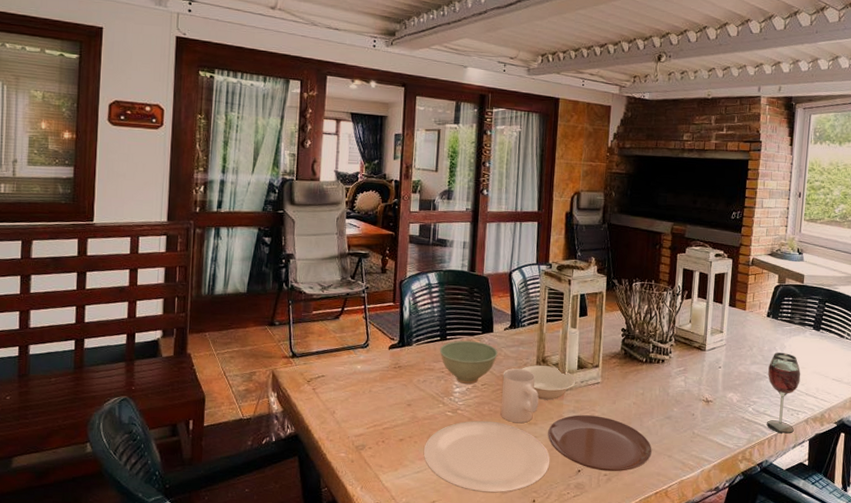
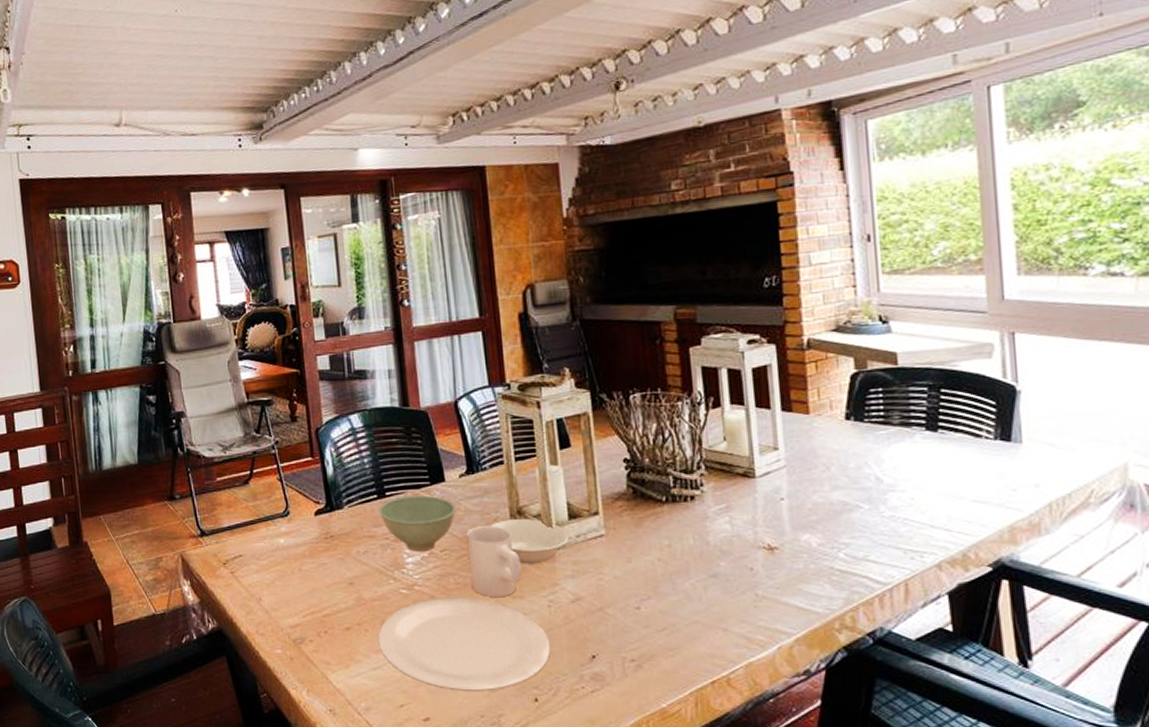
plate: present [548,415,652,472] -> none [541,580,697,656]
wineglass: present [767,352,801,434] -> none [861,469,920,587]

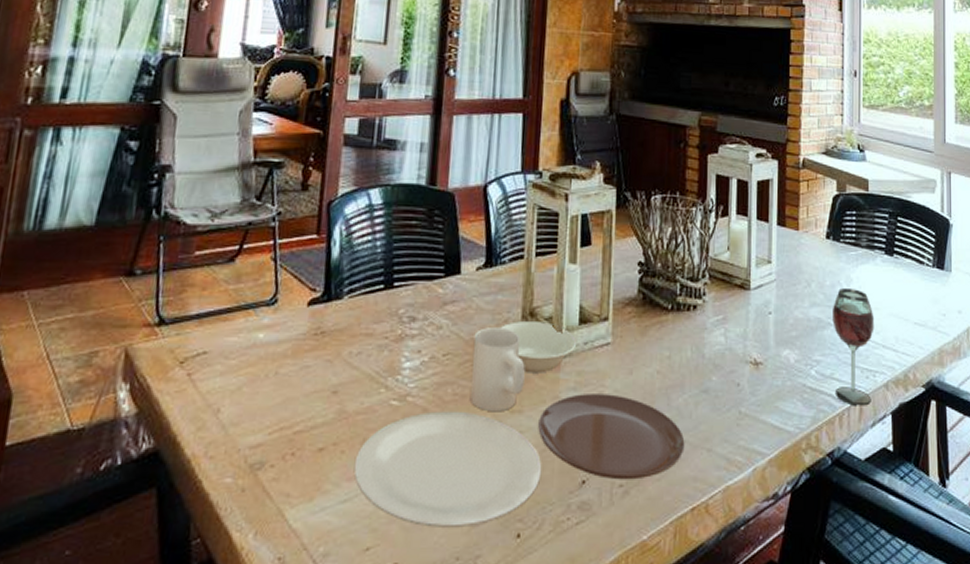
bowl: present [378,495,456,552] -> none [382,288,467,356]
plate: none [541,580,697,656] -> present [538,394,685,480]
wineglass: none [861,469,920,587] -> present [833,288,874,406]

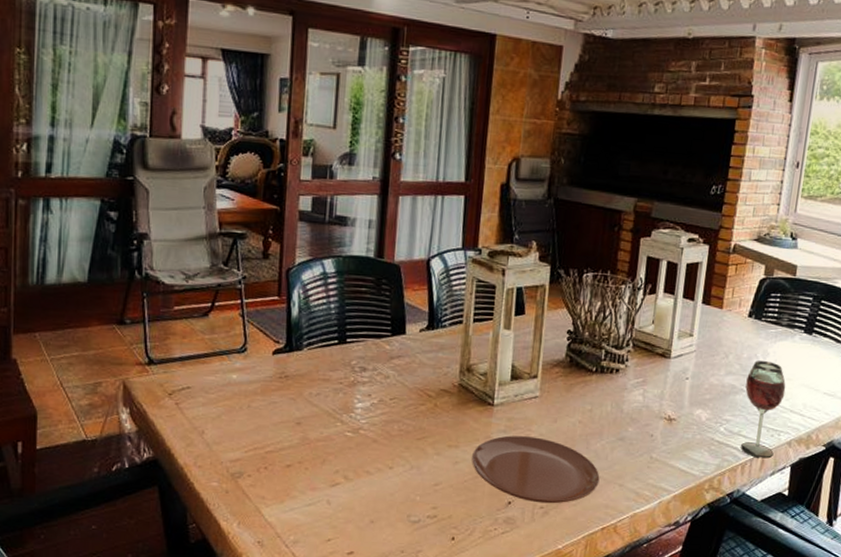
plate: present [353,411,542,527] -> none [316,442,474,530]
cup: present [469,328,525,412] -> none [413,379,462,446]
bowl: present [500,321,577,374] -> none [440,375,509,418]

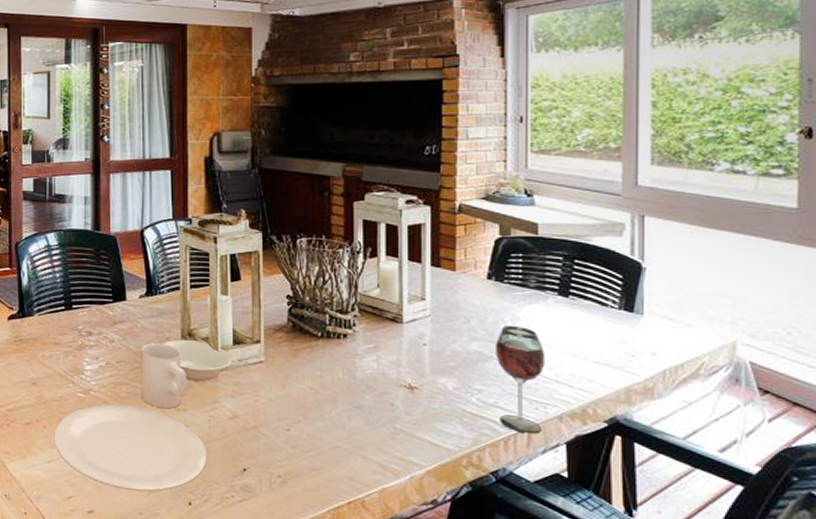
plate: none [316,442,474,530] -> present [54,403,207,492]
cup: none [413,379,462,446] -> present [141,343,187,409]
bowl: none [440,375,509,418] -> present [163,339,232,382]
plate: present [472,435,600,504] -> none [202,400,339,473]

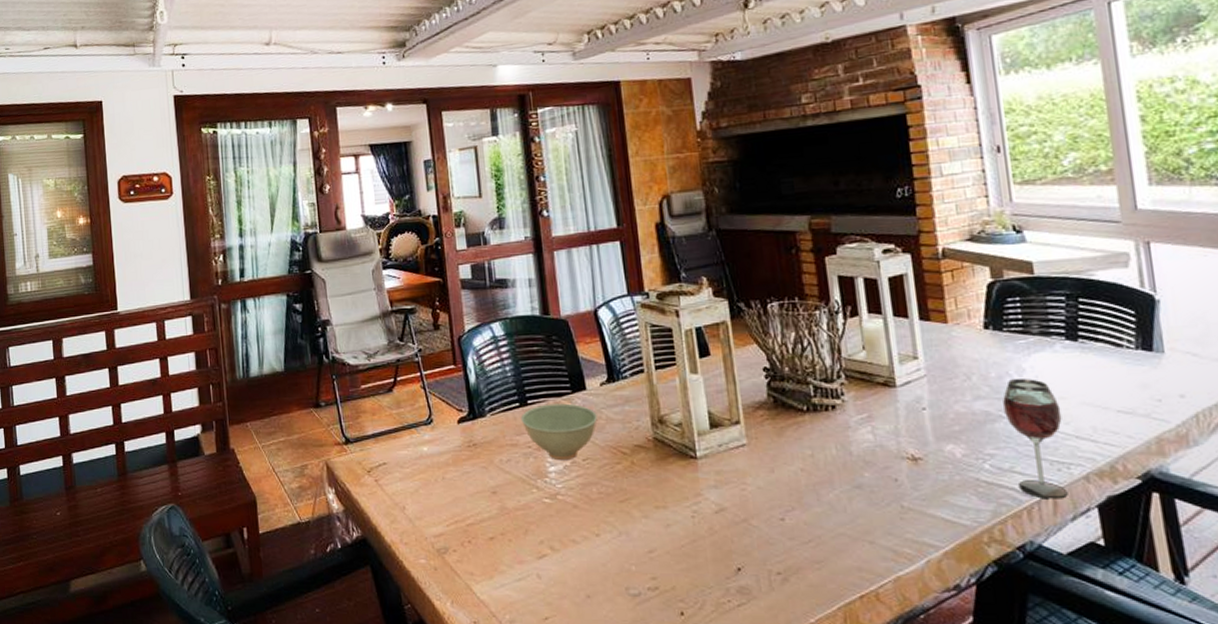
plate: present [54,403,207,492] -> none [521,507,696,604]
bowl: none [65,310,133,362] -> present [520,403,597,461]
cup: present [141,343,187,409] -> none [608,435,664,508]
bowl: present [163,339,232,382] -> none [632,428,712,474]

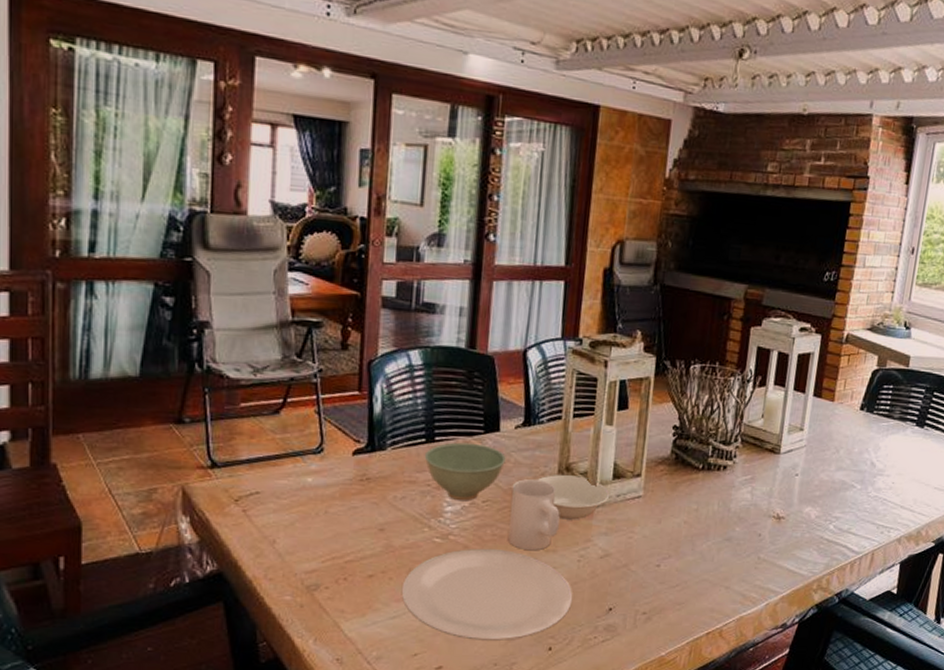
plate: none [521,507,696,604] -> present [401,548,573,641]
cup: none [608,435,664,508] -> present [507,479,560,551]
bowl: none [632,428,712,474] -> present [537,475,610,520]
wineglass: present [1003,379,1068,499] -> none [850,455,897,556]

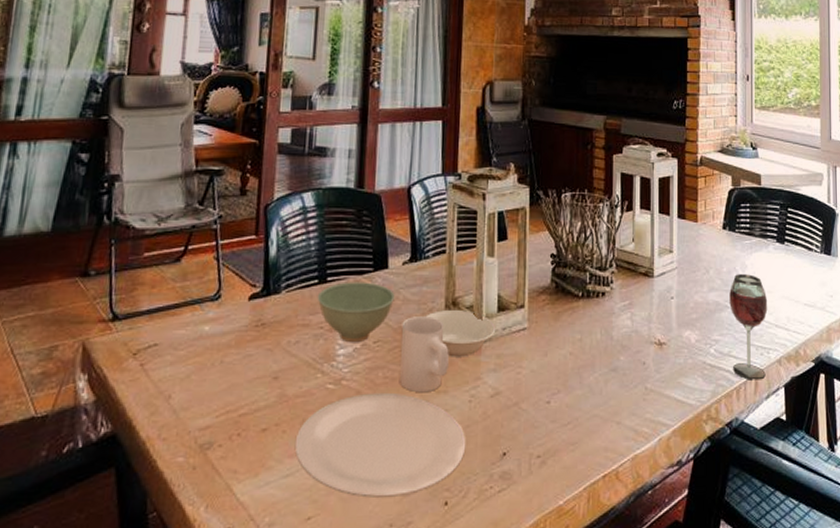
wineglass: none [850,455,897,556] -> present [729,274,768,380]

